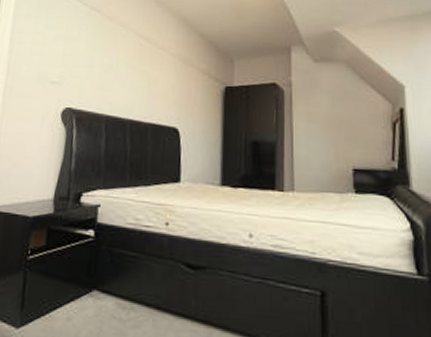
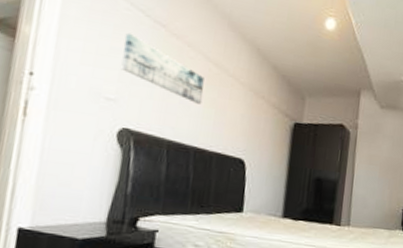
wall art: none [63,21,136,78] -> present [121,33,204,105]

